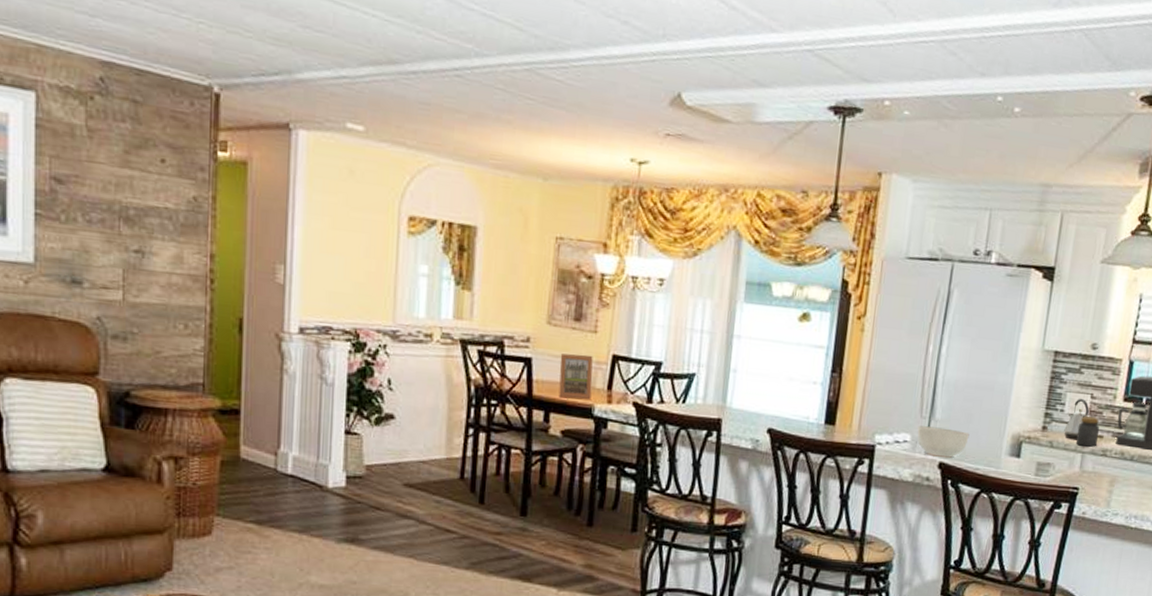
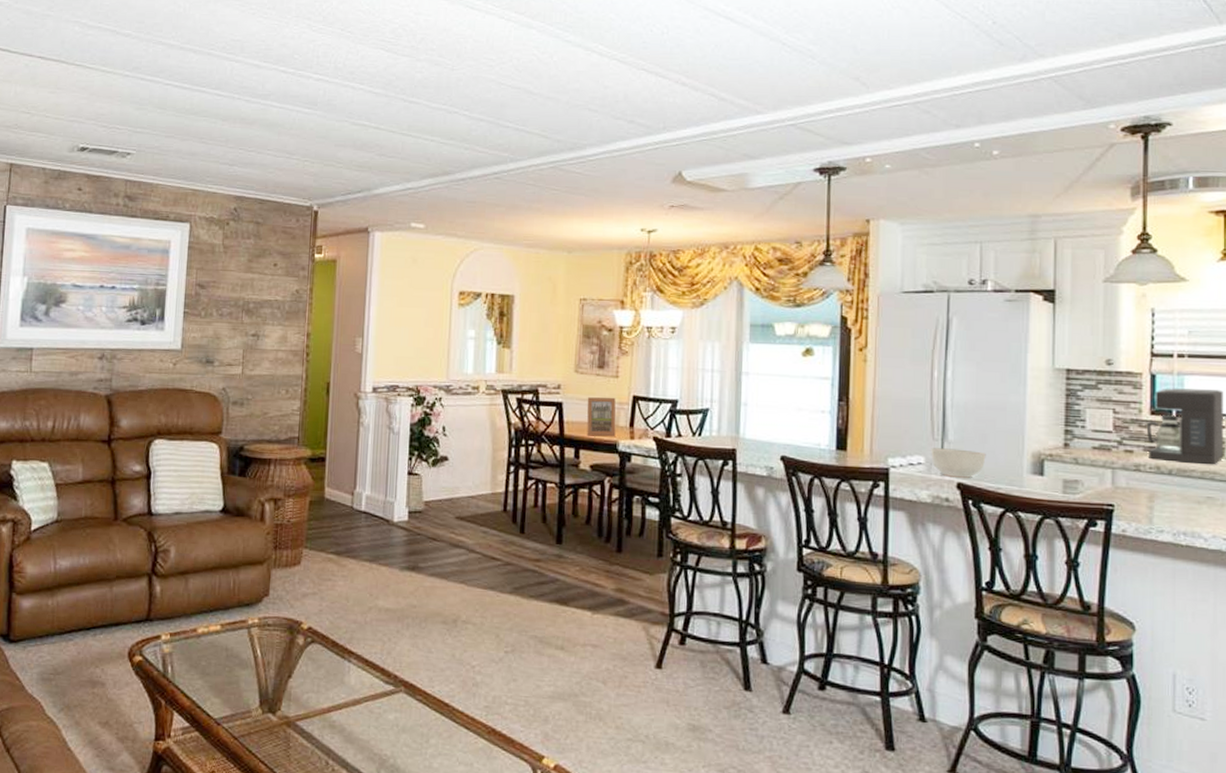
kettle: present [1064,399,1090,440] -> none [1088,414,1114,456]
jar: present [1076,416,1099,447] -> none [1103,432,1127,462]

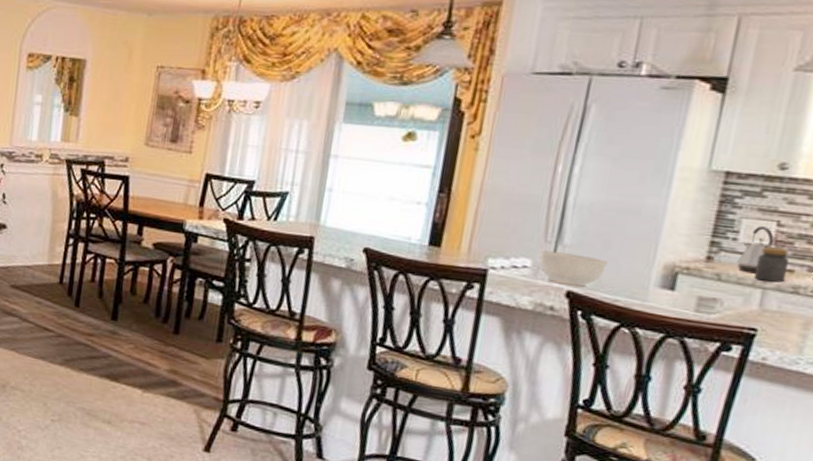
picture frame: present [587,397,616,437] -> none [152,172,187,216]
kettle: none [1088,414,1114,456] -> present [737,226,775,274]
jar: none [1103,432,1127,462] -> present [755,246,789,283]

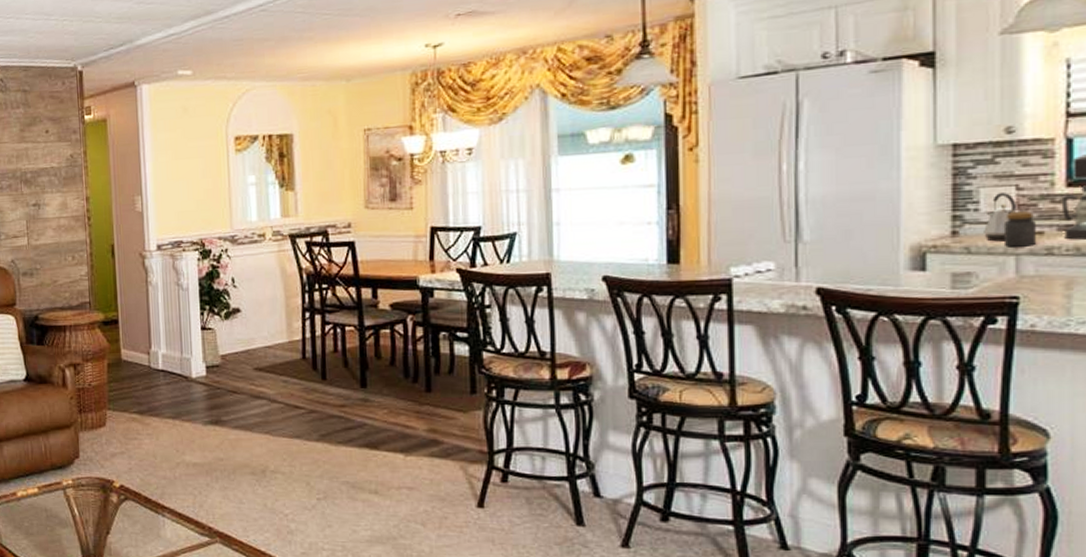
bowl: present [540,250,608,288] -> none [782,249,852,283]

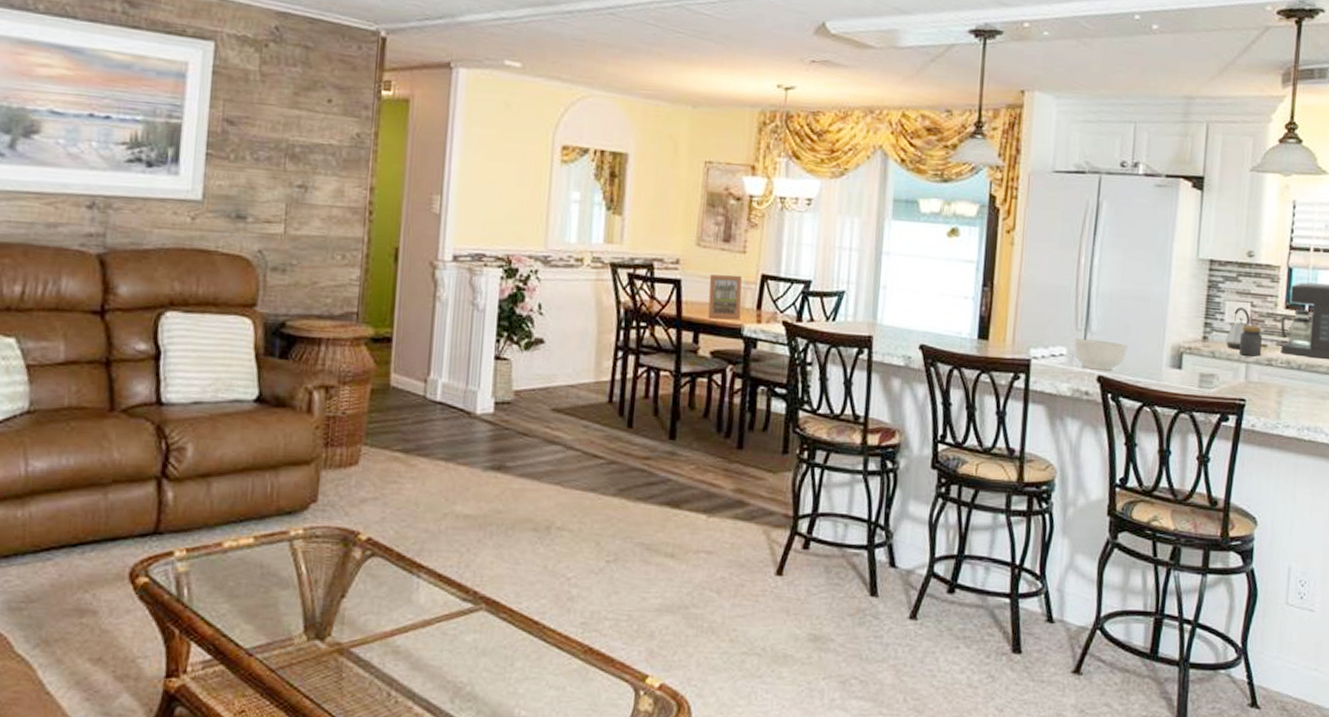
picture frame: none [380,230,415,274] -> present [708,274,742,320]
bowl: none [782,249,852,283] -> present [1073,338,1128,372]

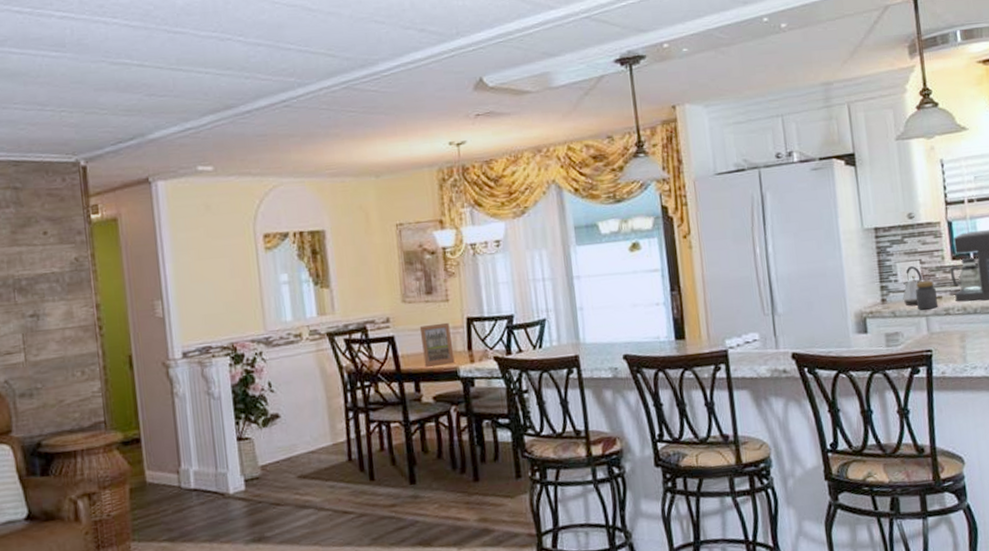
bowl: present [1073,338,1128,372] -> none [763,319,815,349]

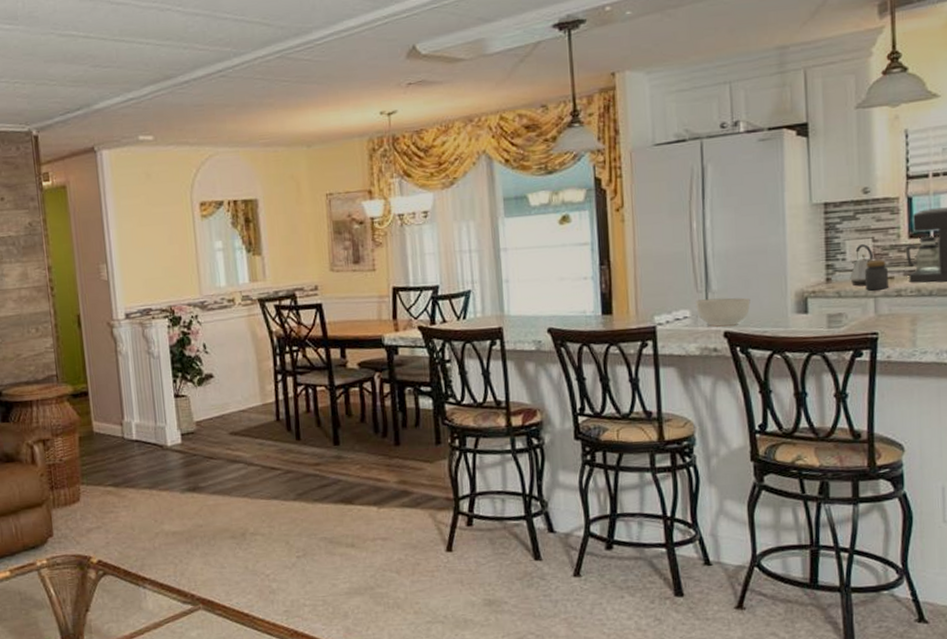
picture frame: present [419,322,455,367] -> none [346,291,380,334]
bowl: none [763,319,815,349] -> present [696,297,751,327]

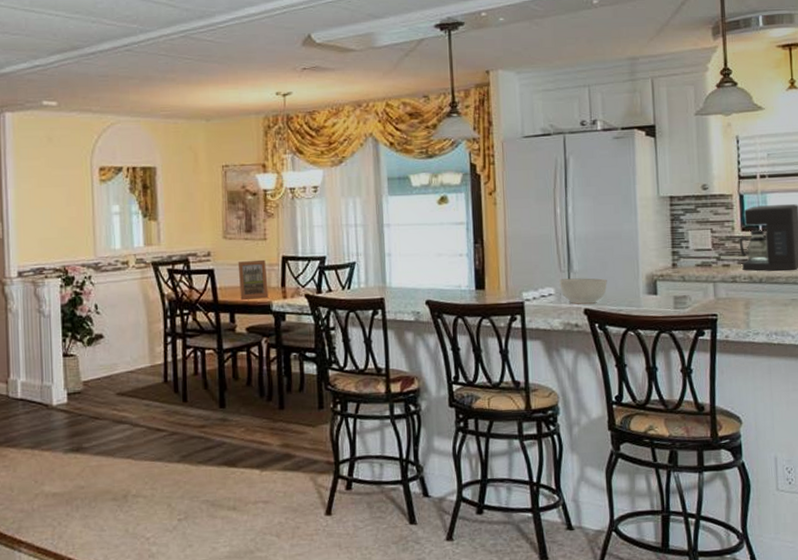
picture frame: none [346,291,380,334] -> present [237,259,269,300]
kettle: present [850,244,874,287] -> none [692,235,713,272]
jar: present [864,260,888,291] -> none [704,249,725,276]

